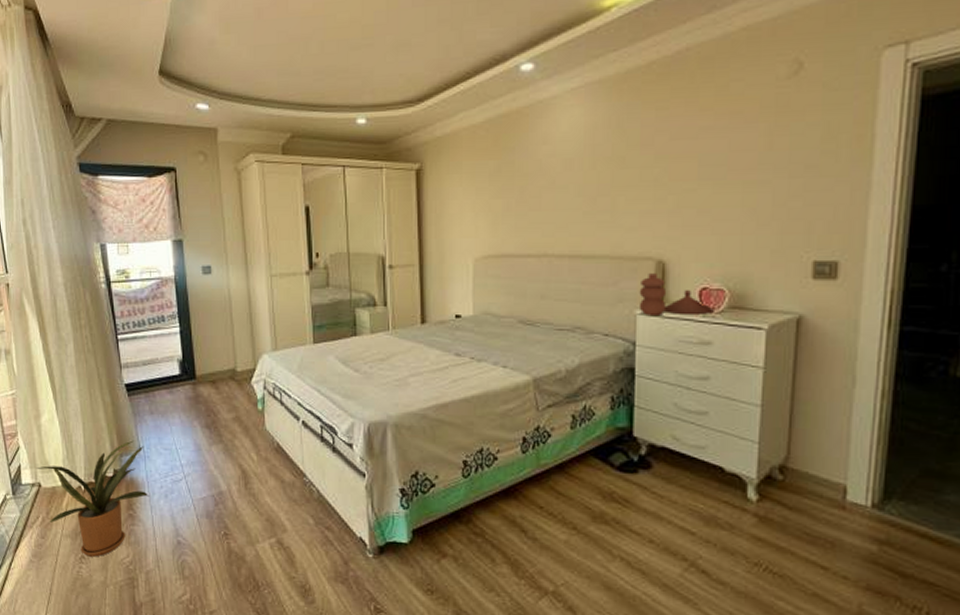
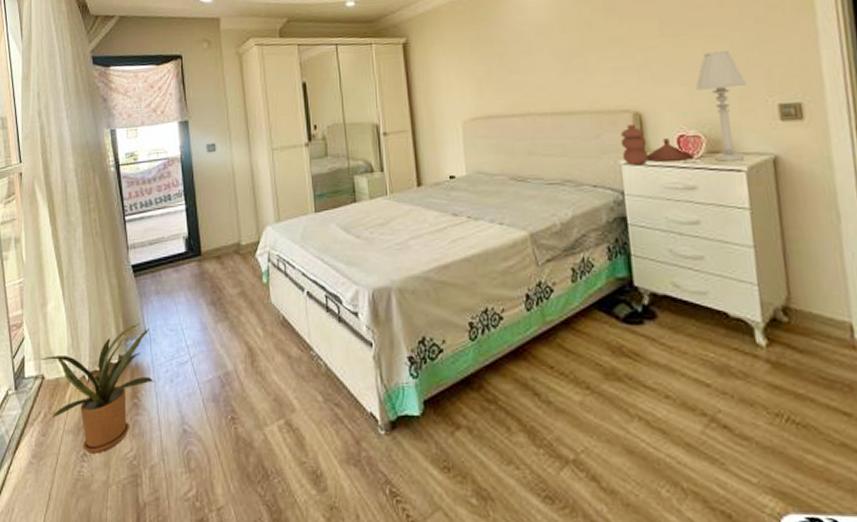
table lamp: none [727,199,782,320] -> present [695,50,746,163]

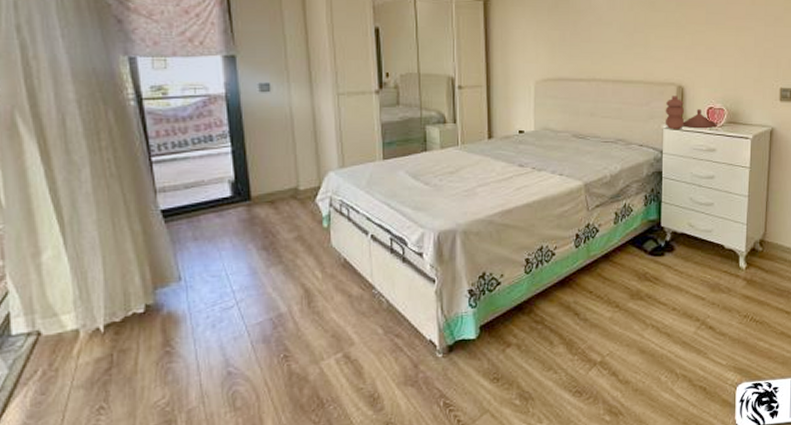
house plant: present [40,323,154,454] -> none [34,270,192,406]
table lamp: present [695,50,746,163] -> none [726,41,761,132]

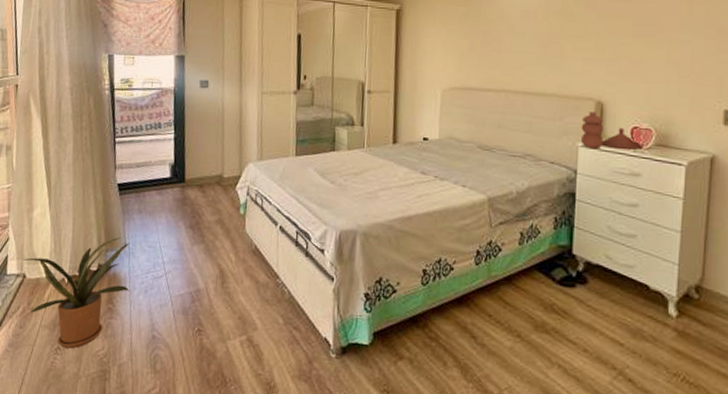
house plant: none [34,270,192,406] -> present [23,236,130,349]

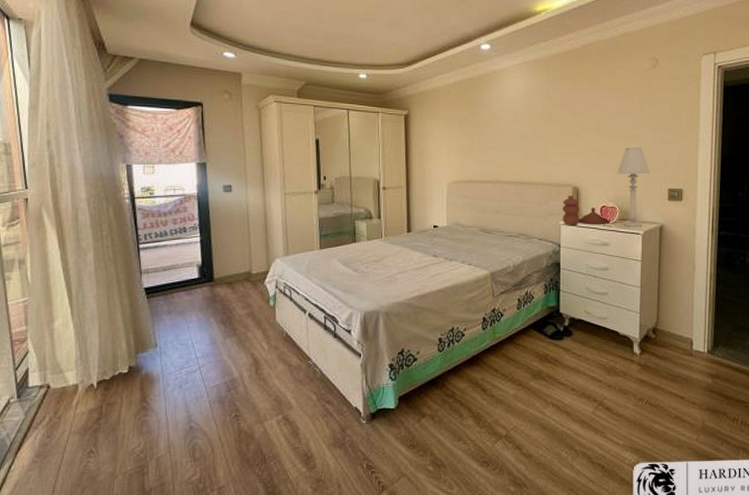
house plant: present [23,236,130,349] -> none [46,338,164,450]
table lamp: none [655,55,699,157] -> present [617,147,650,228]

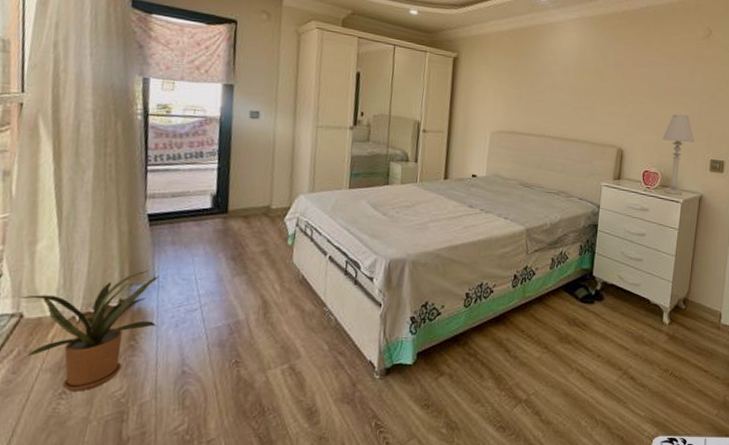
house plant: none [46,338,164,450] -> present [20,270,160,392]
decorative vase: present [562,196,611,226] -> none [604,157,652,190]

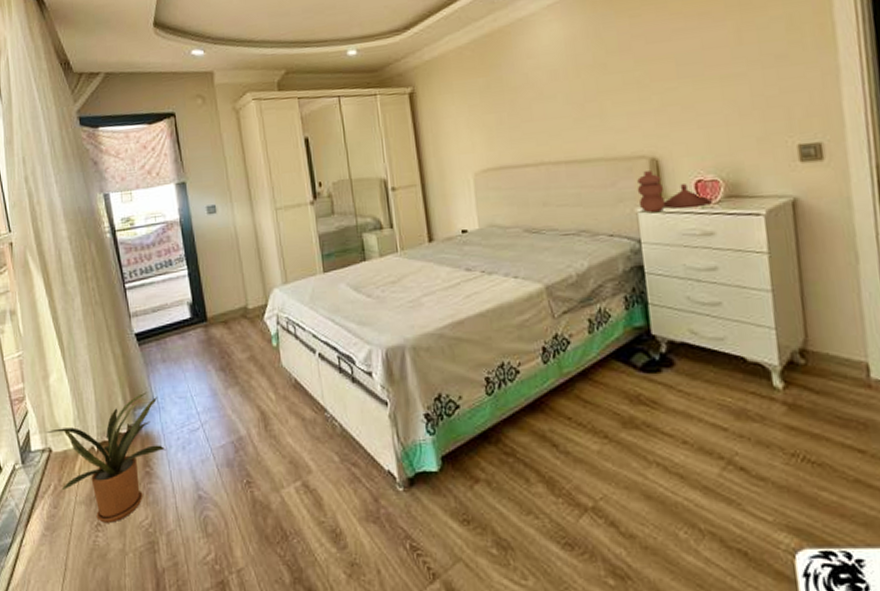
decorative vase: none [604,157,652,190] -> present [637,171,714,214]
table lamp: present [662,114,694,196] -> none [713,90,765,207]

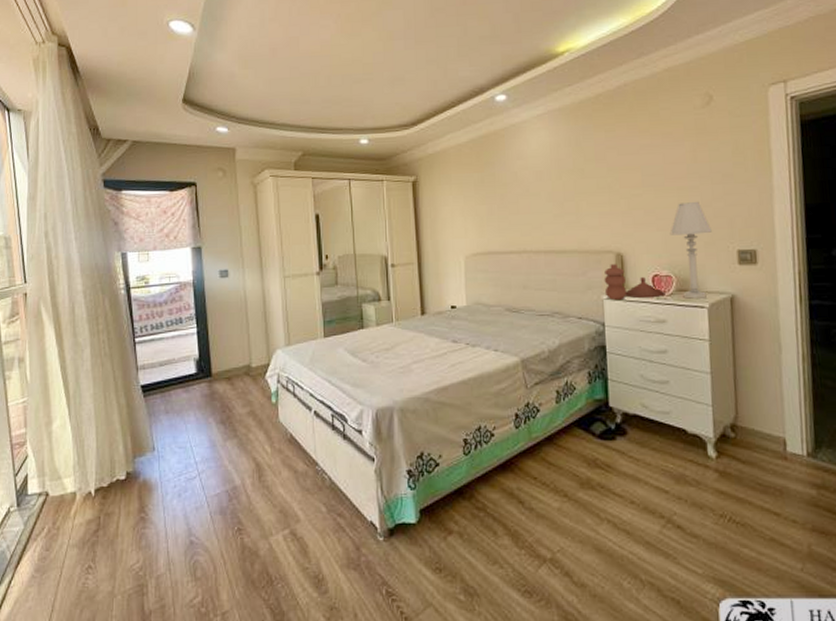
house plant: present [46,391,166,523] -> none [45,441,162,566]
table lamp: none [713,90,765,207] -> present [670,201,712,300]

